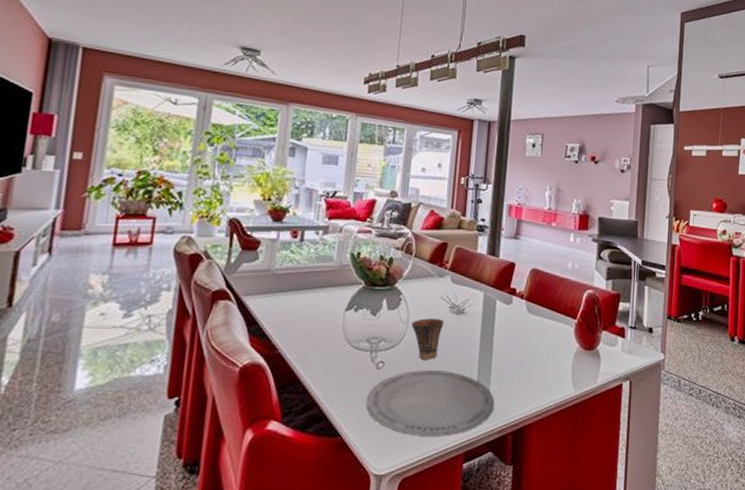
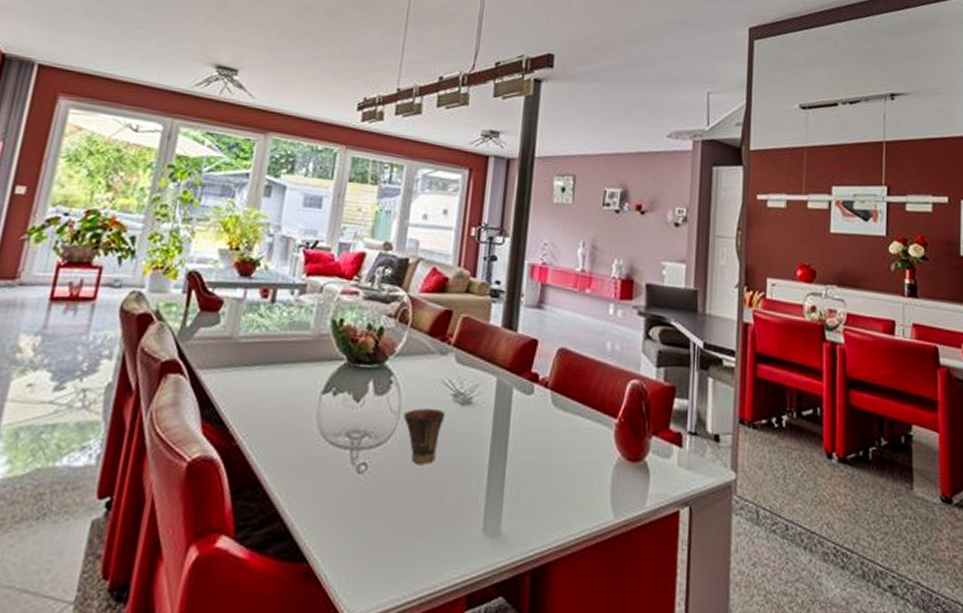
plate: present [366,370,495,436] -> none [342,477,509,571]

